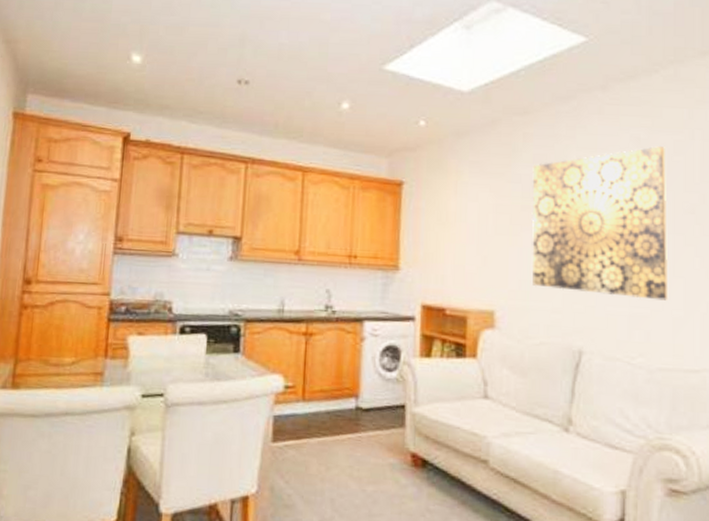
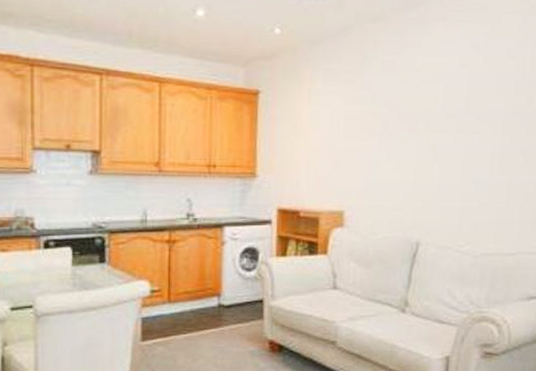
wall art: present [531,146,669,301] -> none [378,52,501,195]

